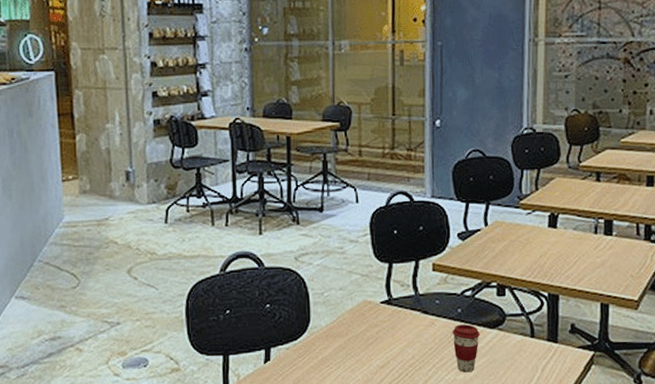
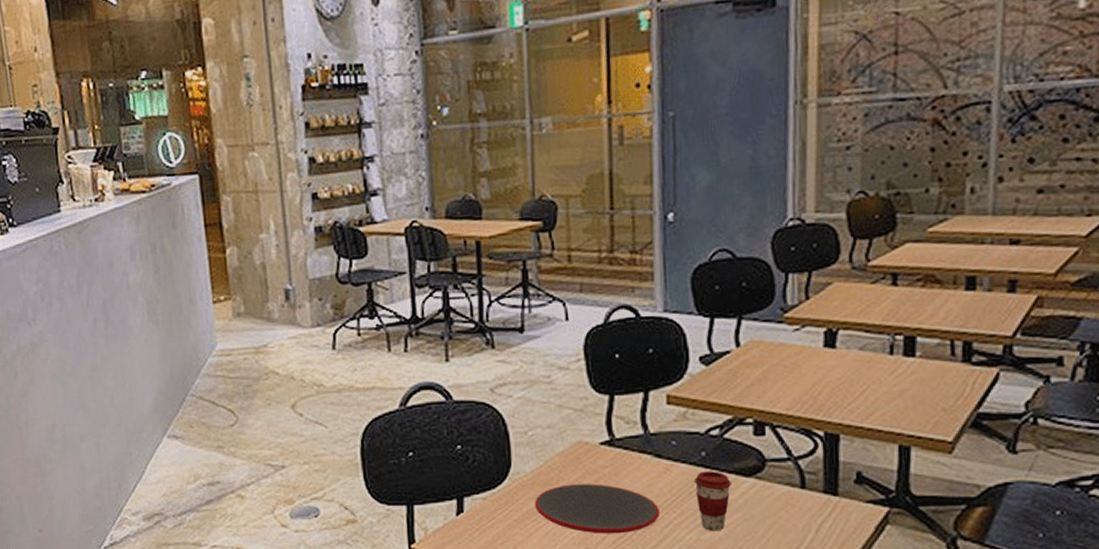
plate: none [328,335,426,377] -> present [535,484,660,534]

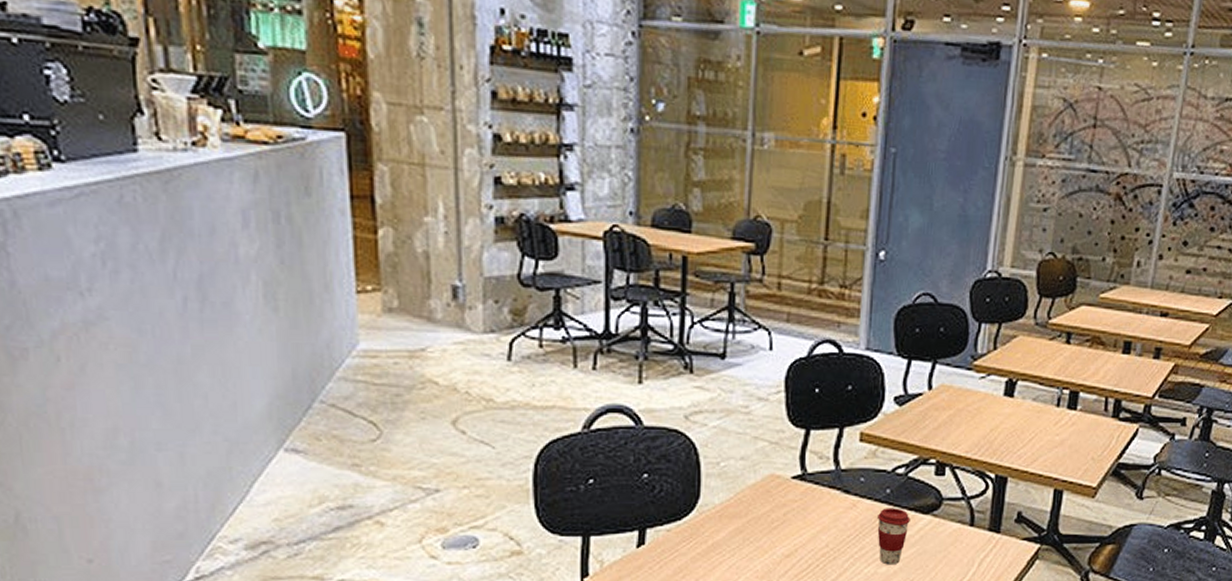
plate: present [535,484,660,534] -> none [721,517,842,568]

